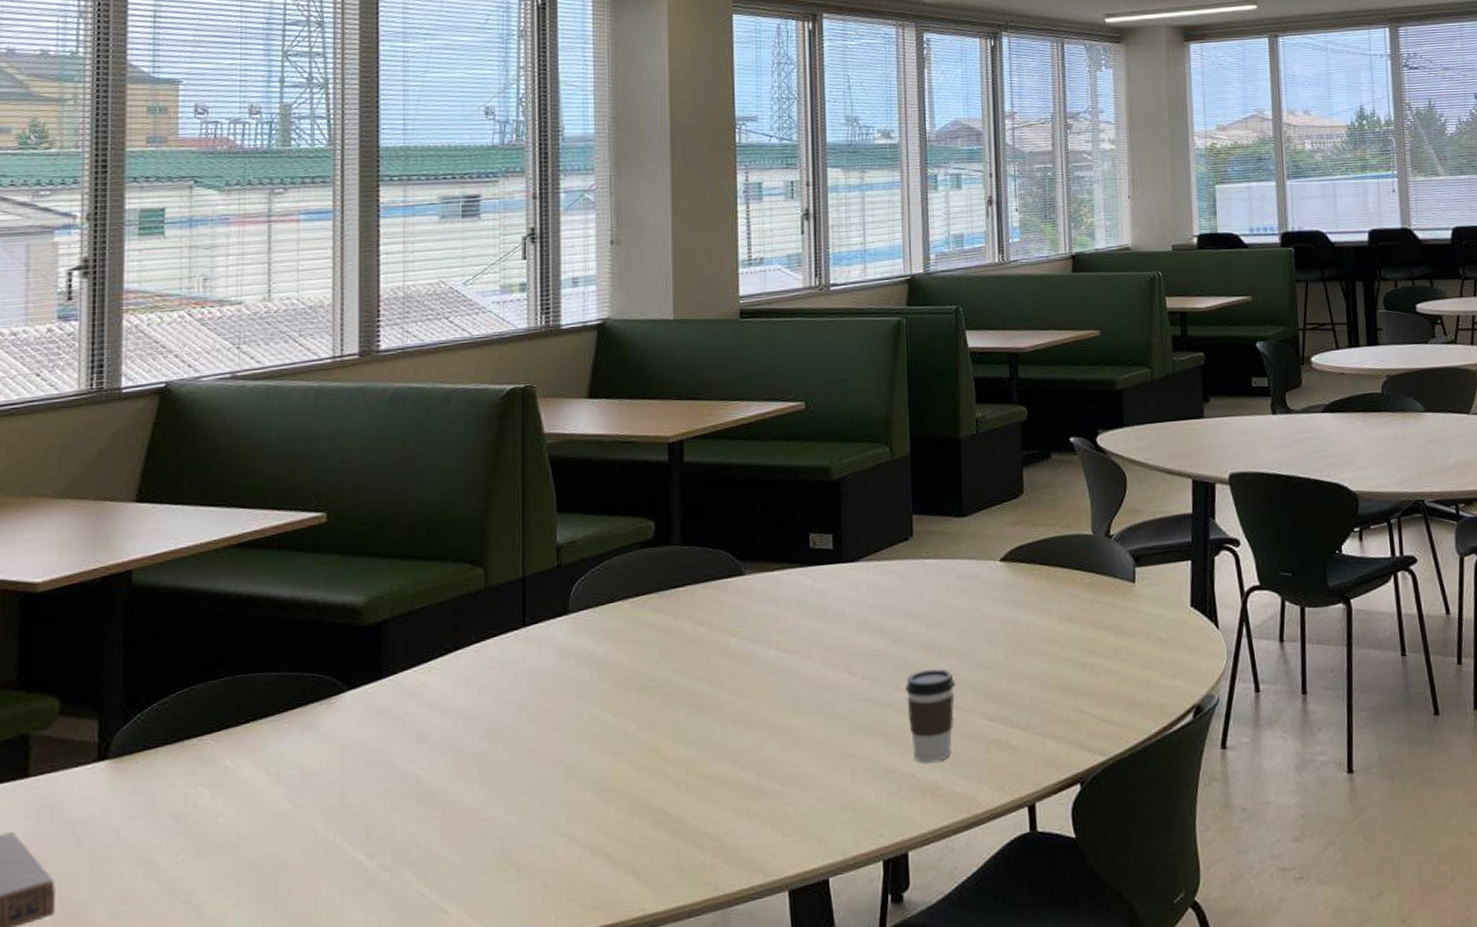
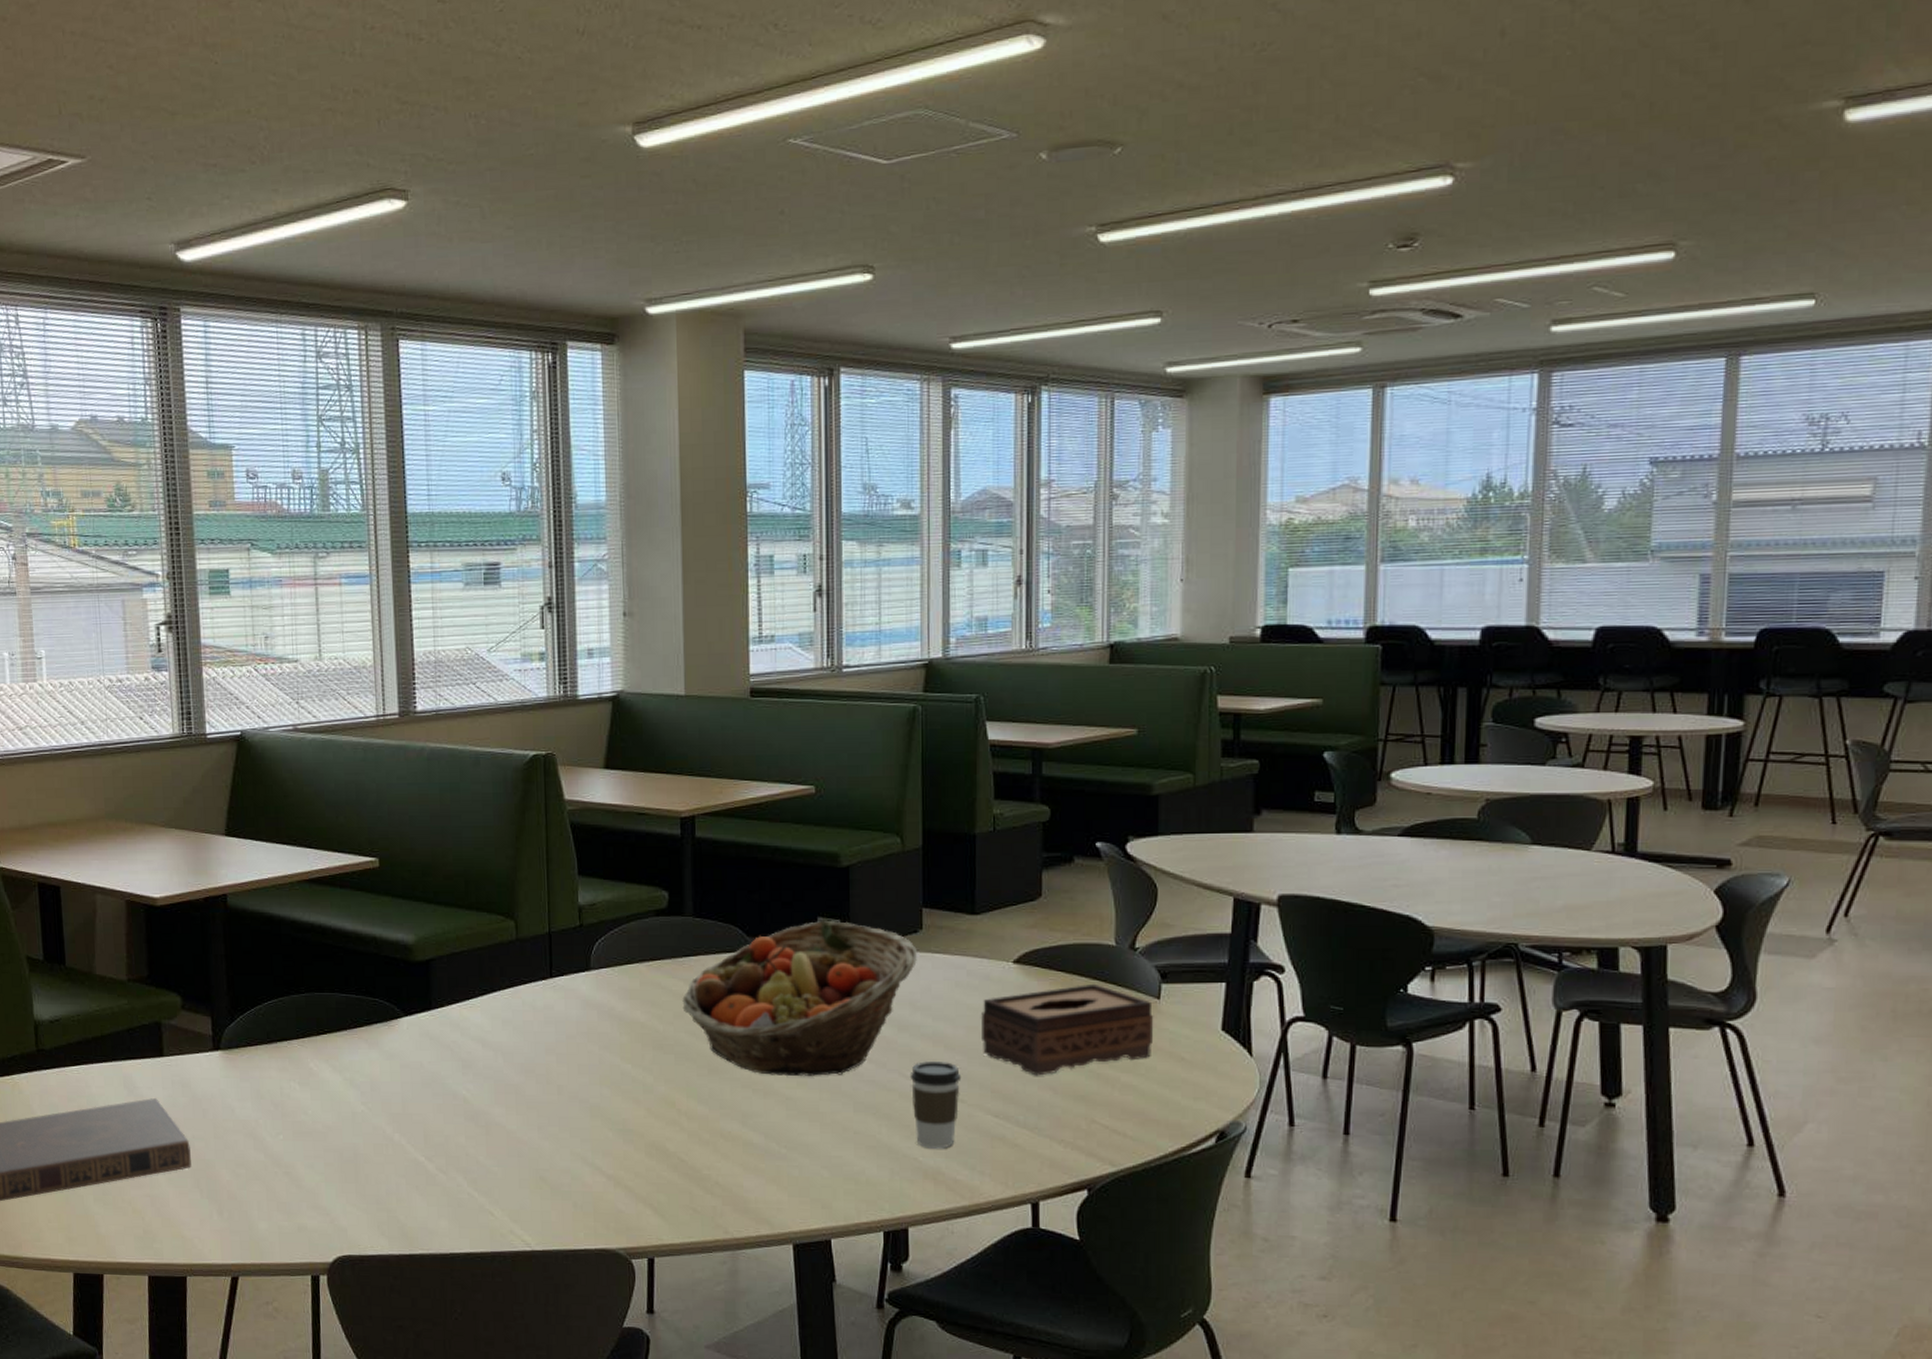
fruit basket: none [669,536,910,706] -> present [682,921,918,1076]
tissue box: none [971,573,1132,673] -> present [980,983,1154,1076]

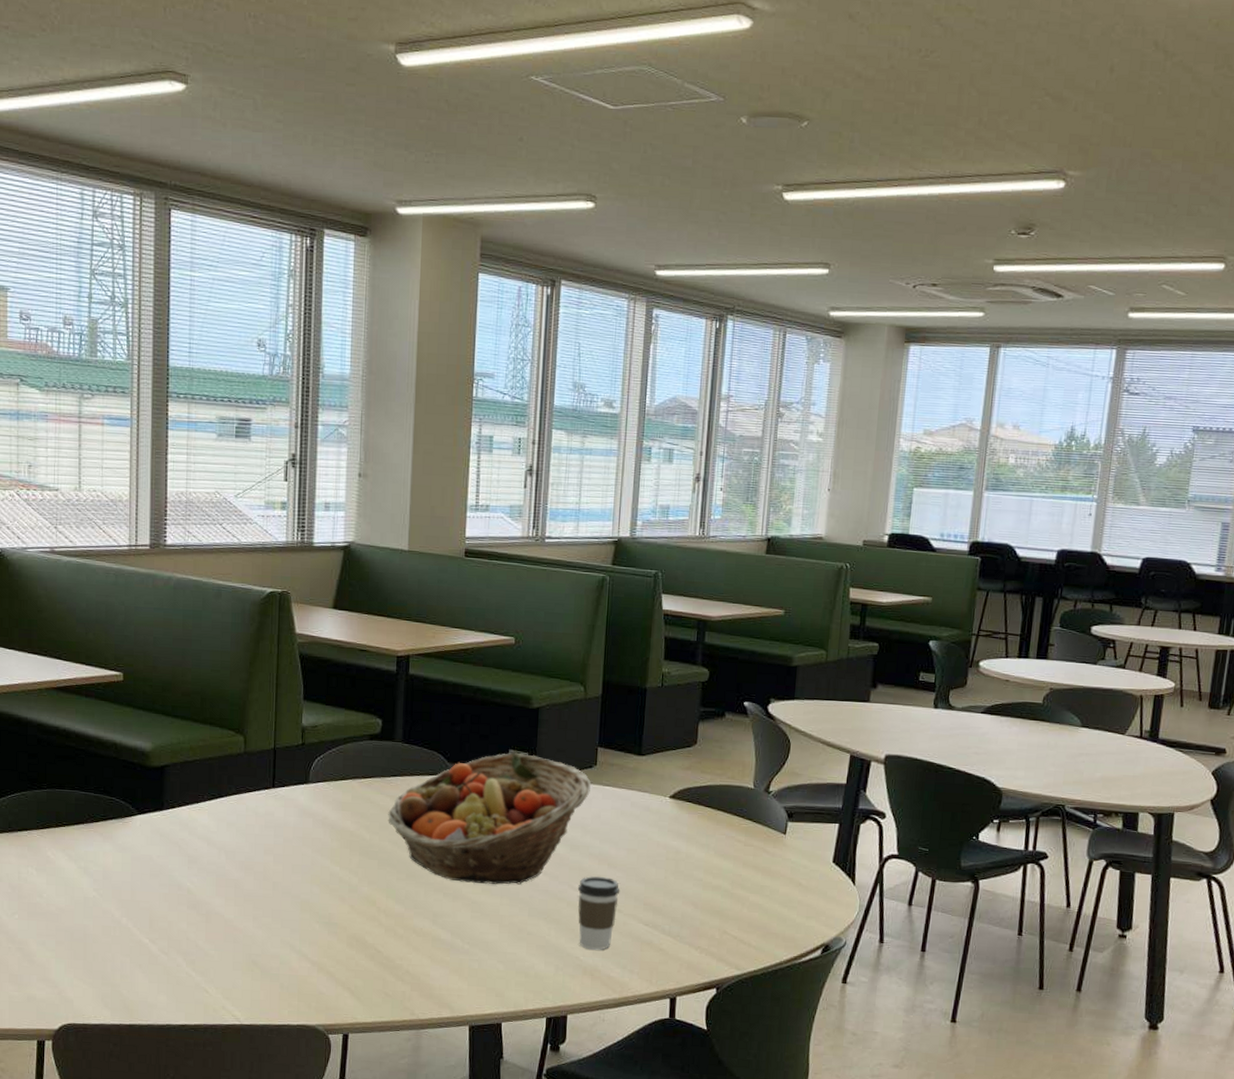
tissue box: present [980,983,1154,1076] -> none [639,818,780,893]

